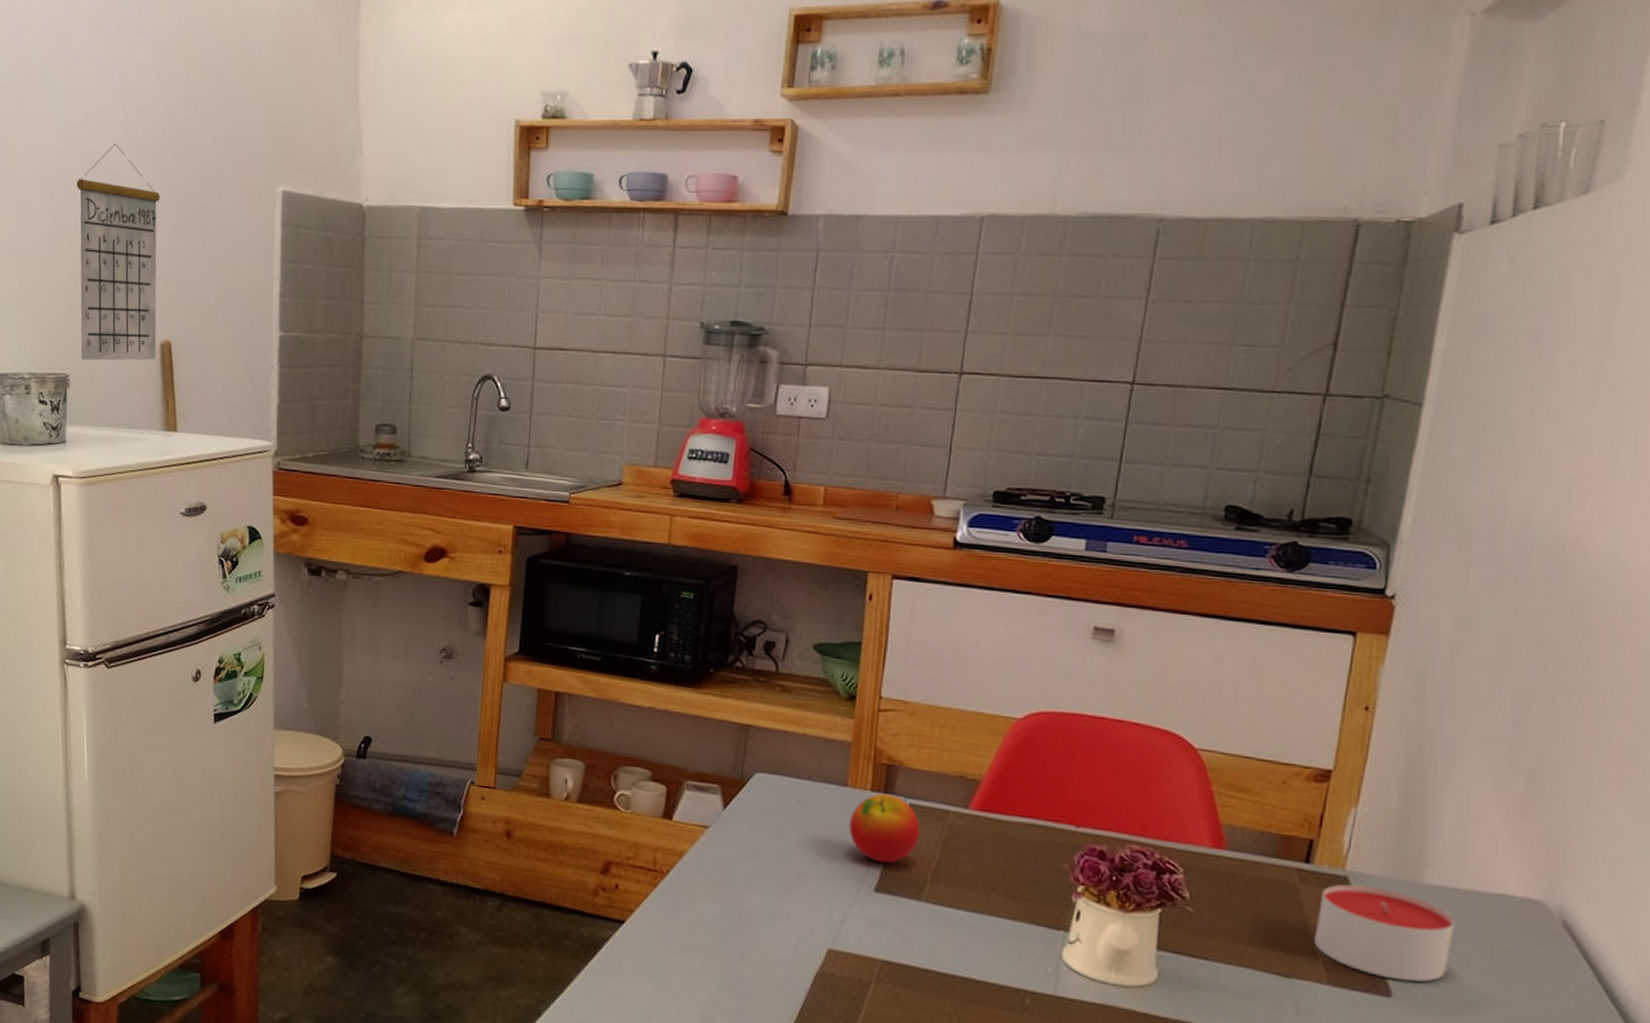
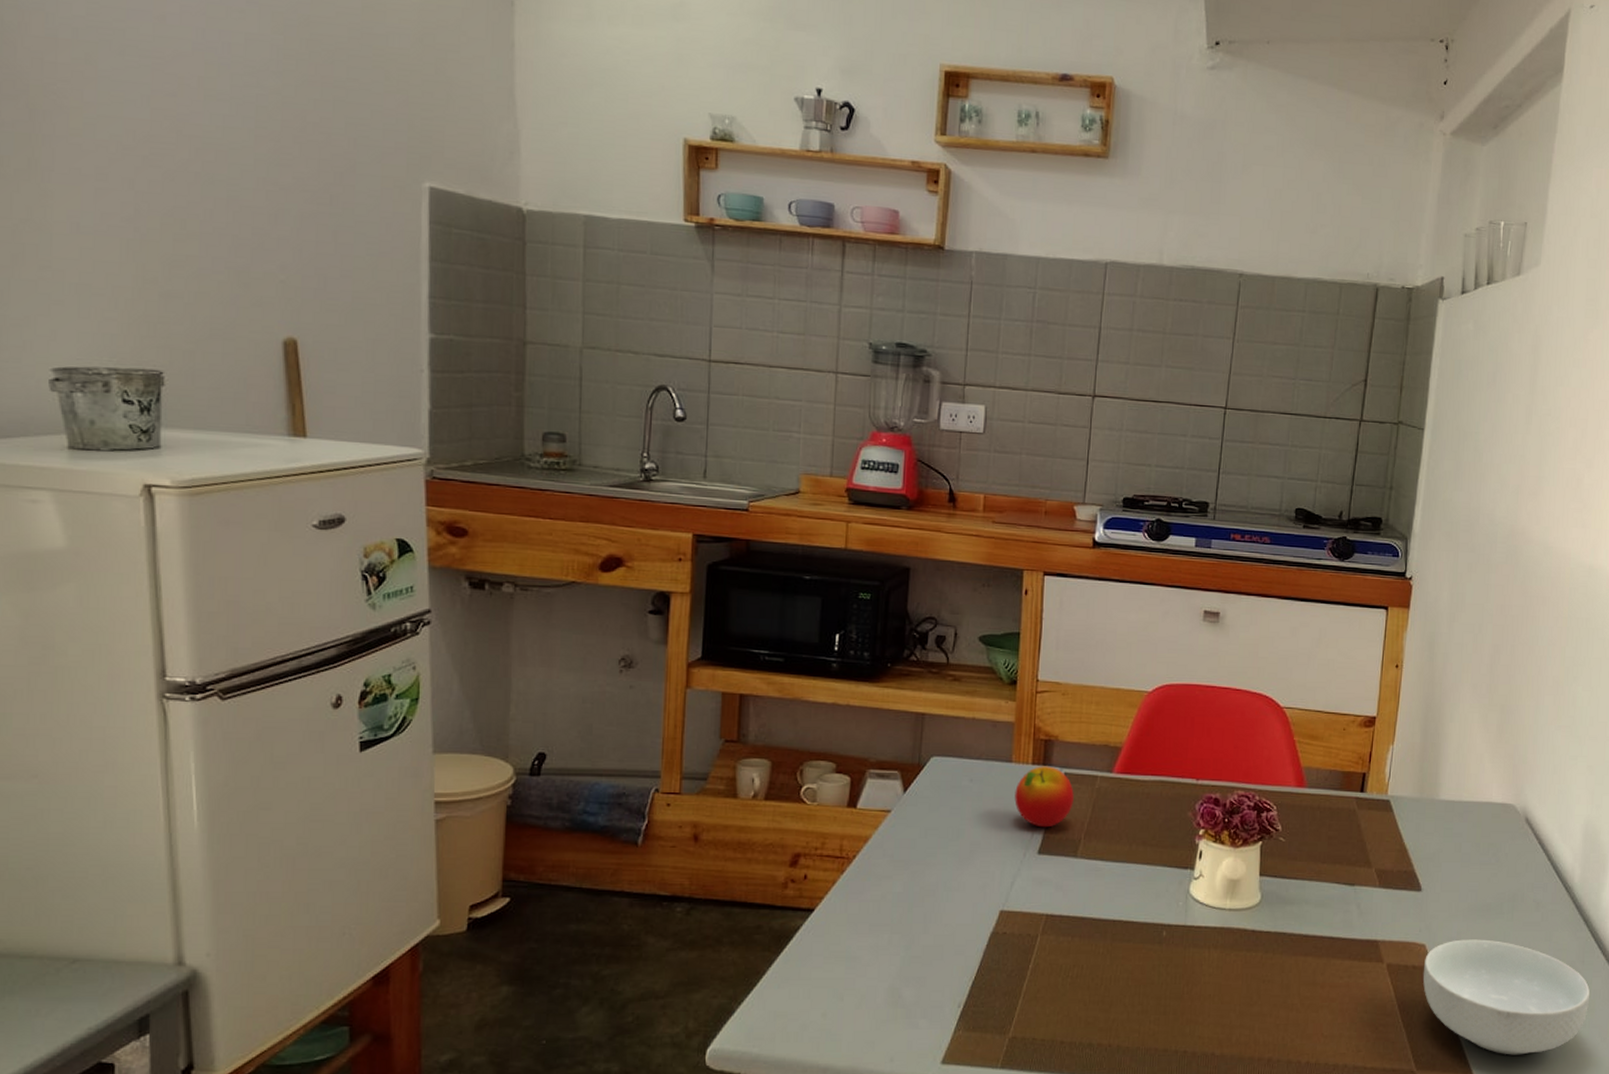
calendar: present [76,143,161,361] -> none [169,118,280,359]
candle: present [1314,884,1456,982] -> none [1369,806,1460,877]

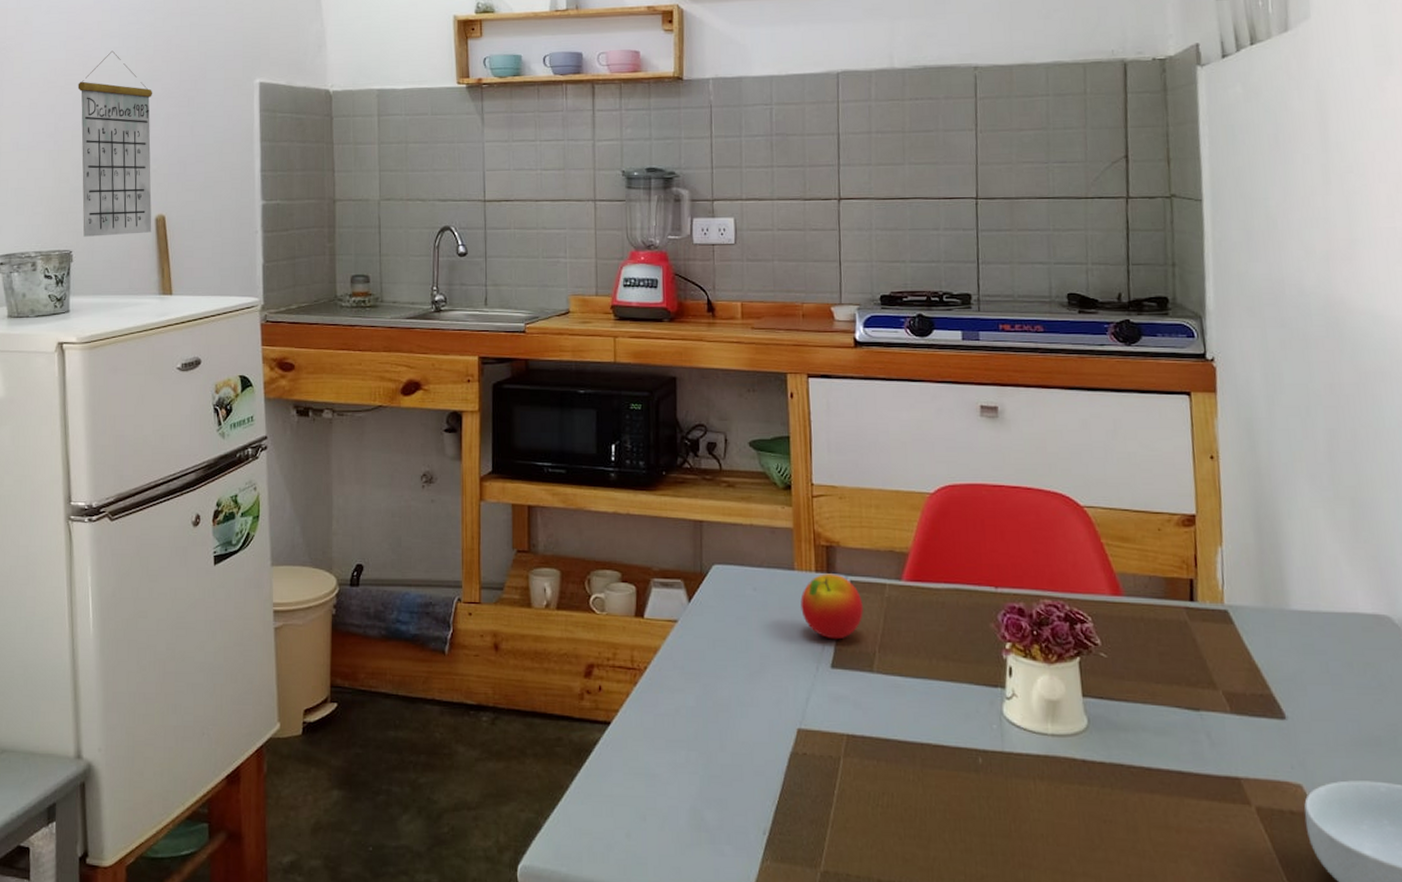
calendar: none [169,118,280,359] -> present [78,50,153,237]

